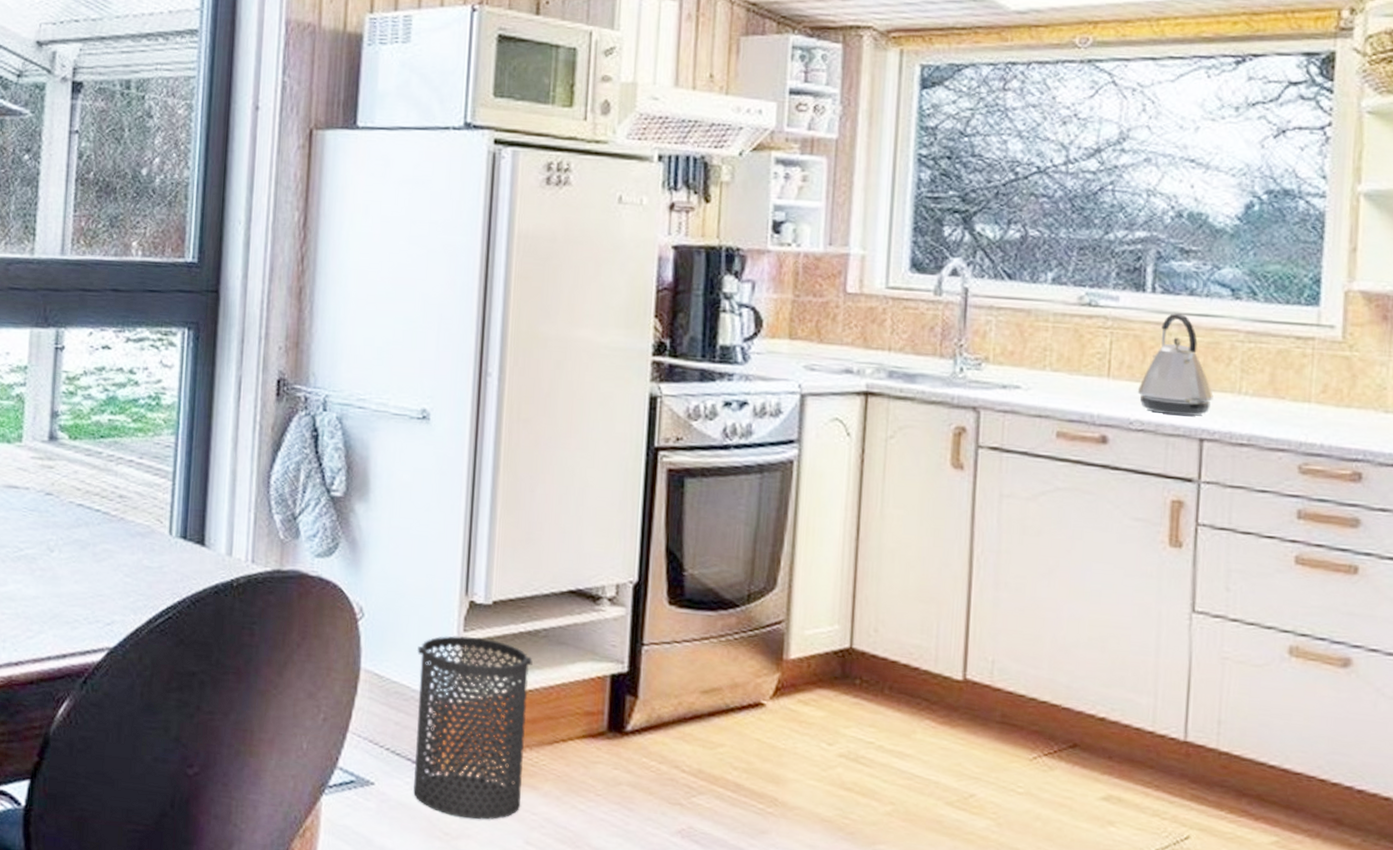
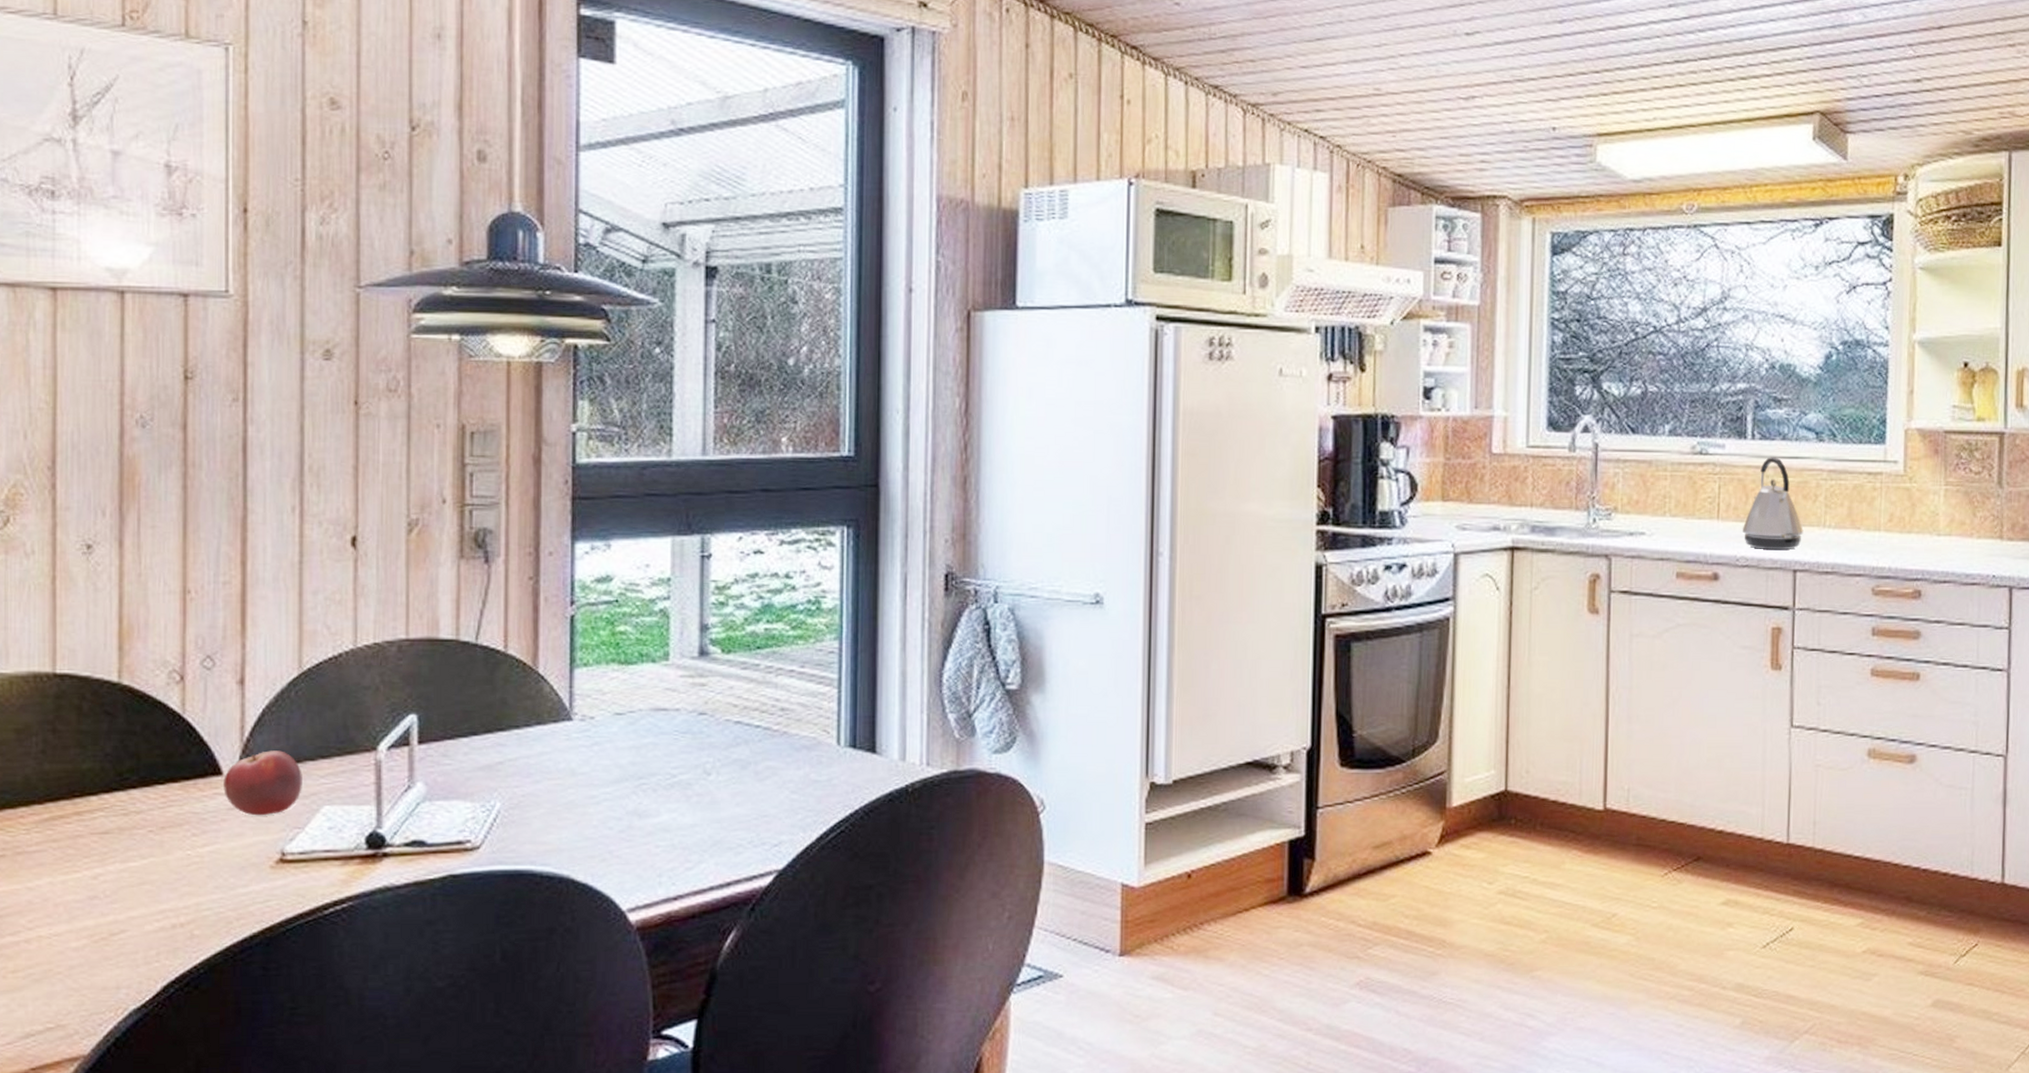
trash can: present [413,635,533,820] -> none [1099,818,1214,998]

